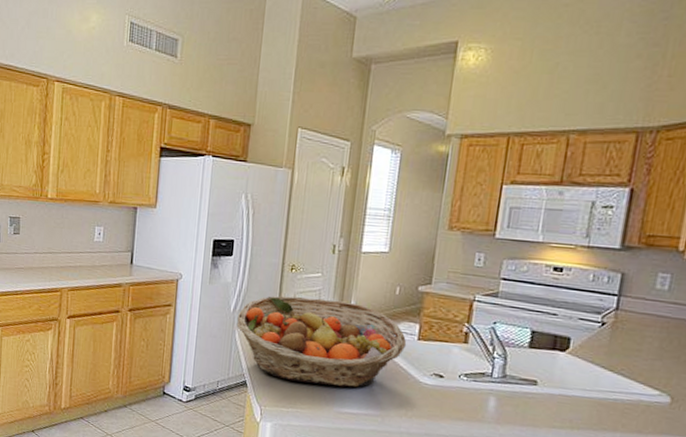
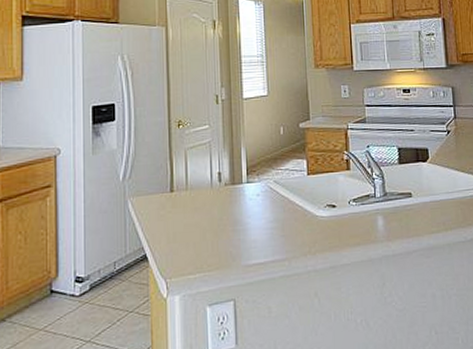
fruit basket: present [236,296,407,388] -> none [128,149,299,243]

